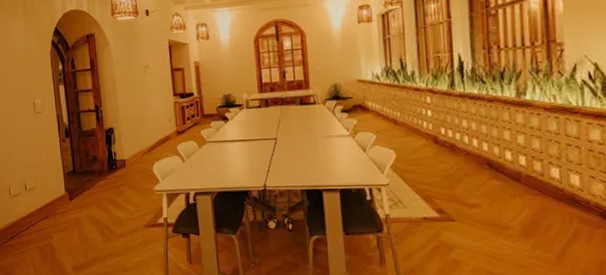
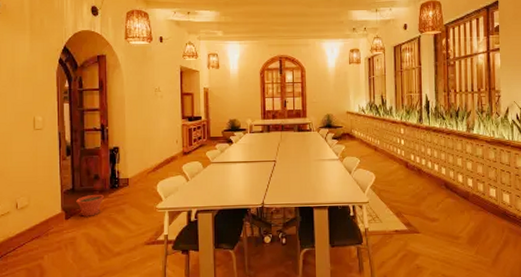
plant pot: none [78,175,103,198] -> present [76,194,104,217]

